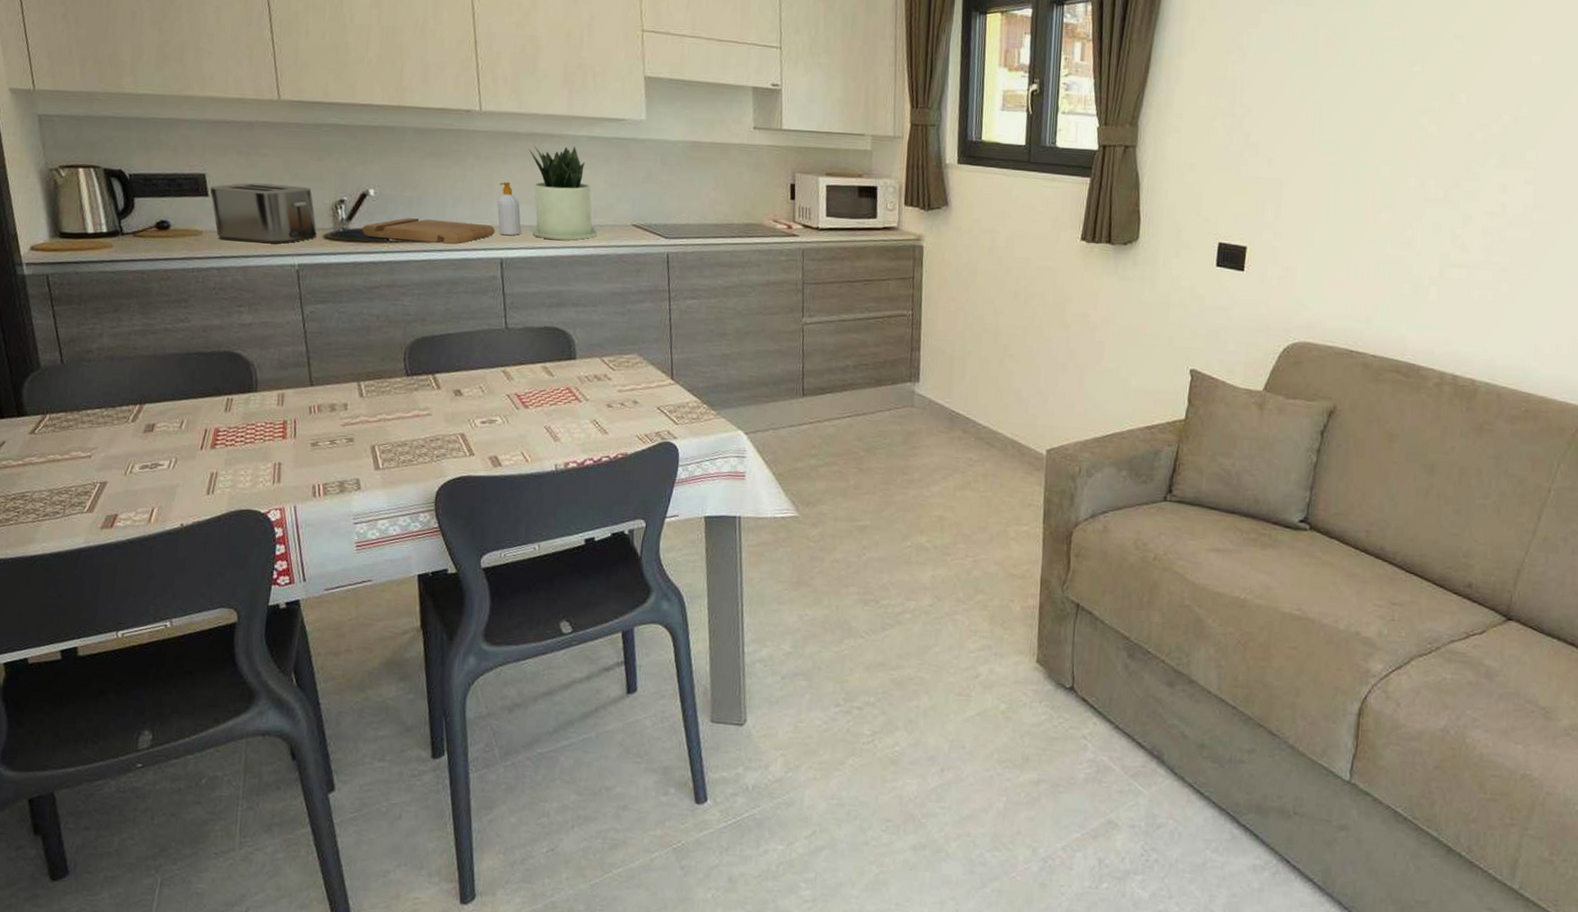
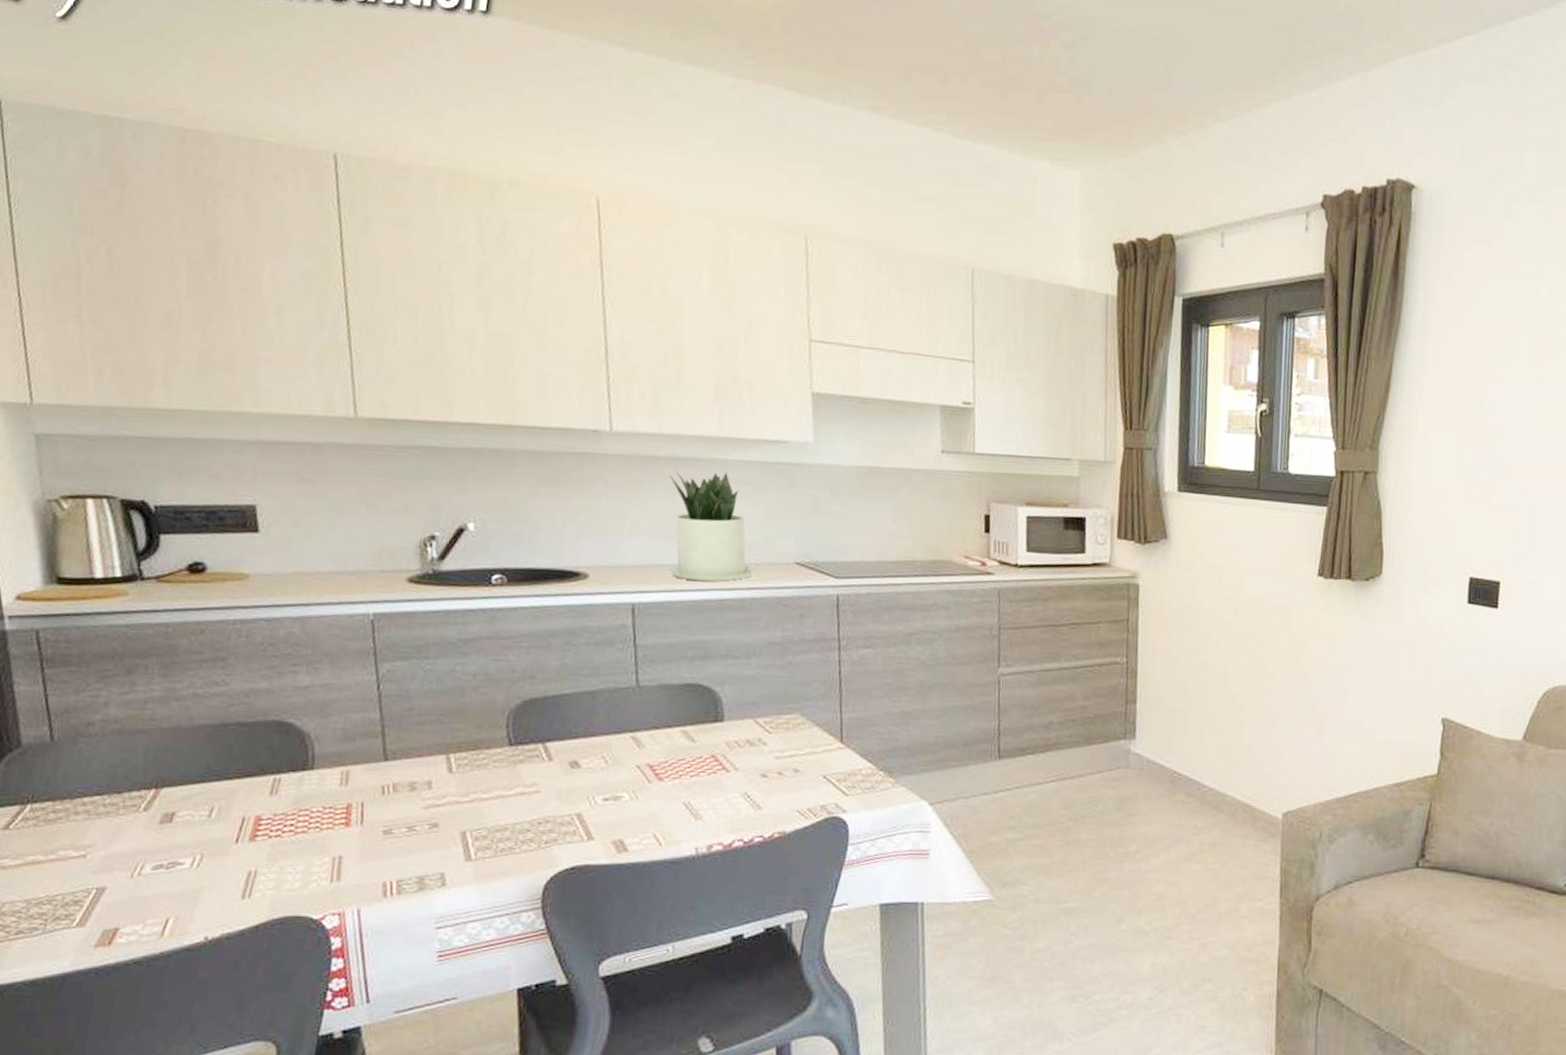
toaster: present [210,182,317,244] -> none [261,516,399,590]
cutting board: present [362,217,496,245] -> none [457,556,626,588]
soap bottle: present [497,181,521,236] -> none [628,513,659,577]

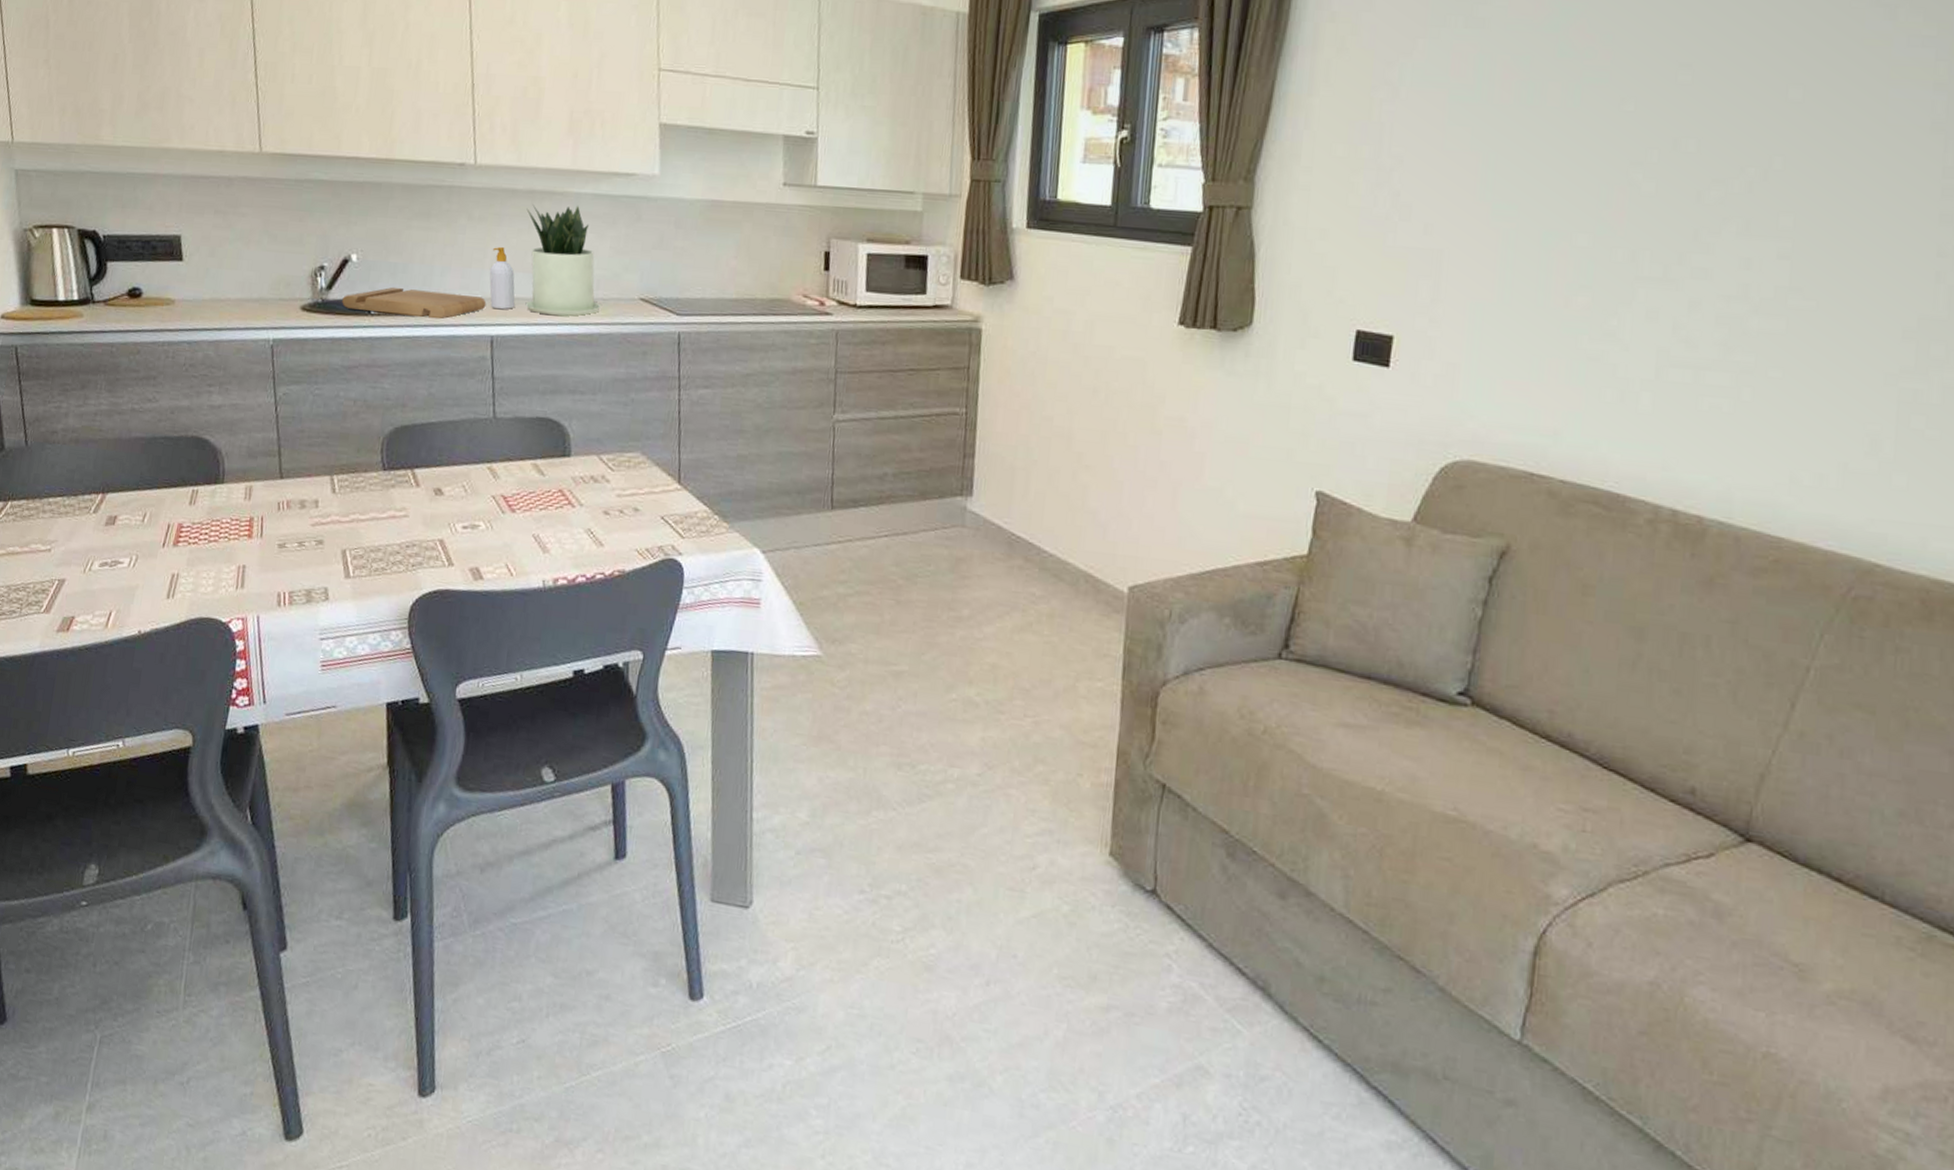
cutting board: none [457,556,626,588] -> present [342,286,487,320]
soap bottle: none [628,513,659,577] -> present [489,246,515,310]

